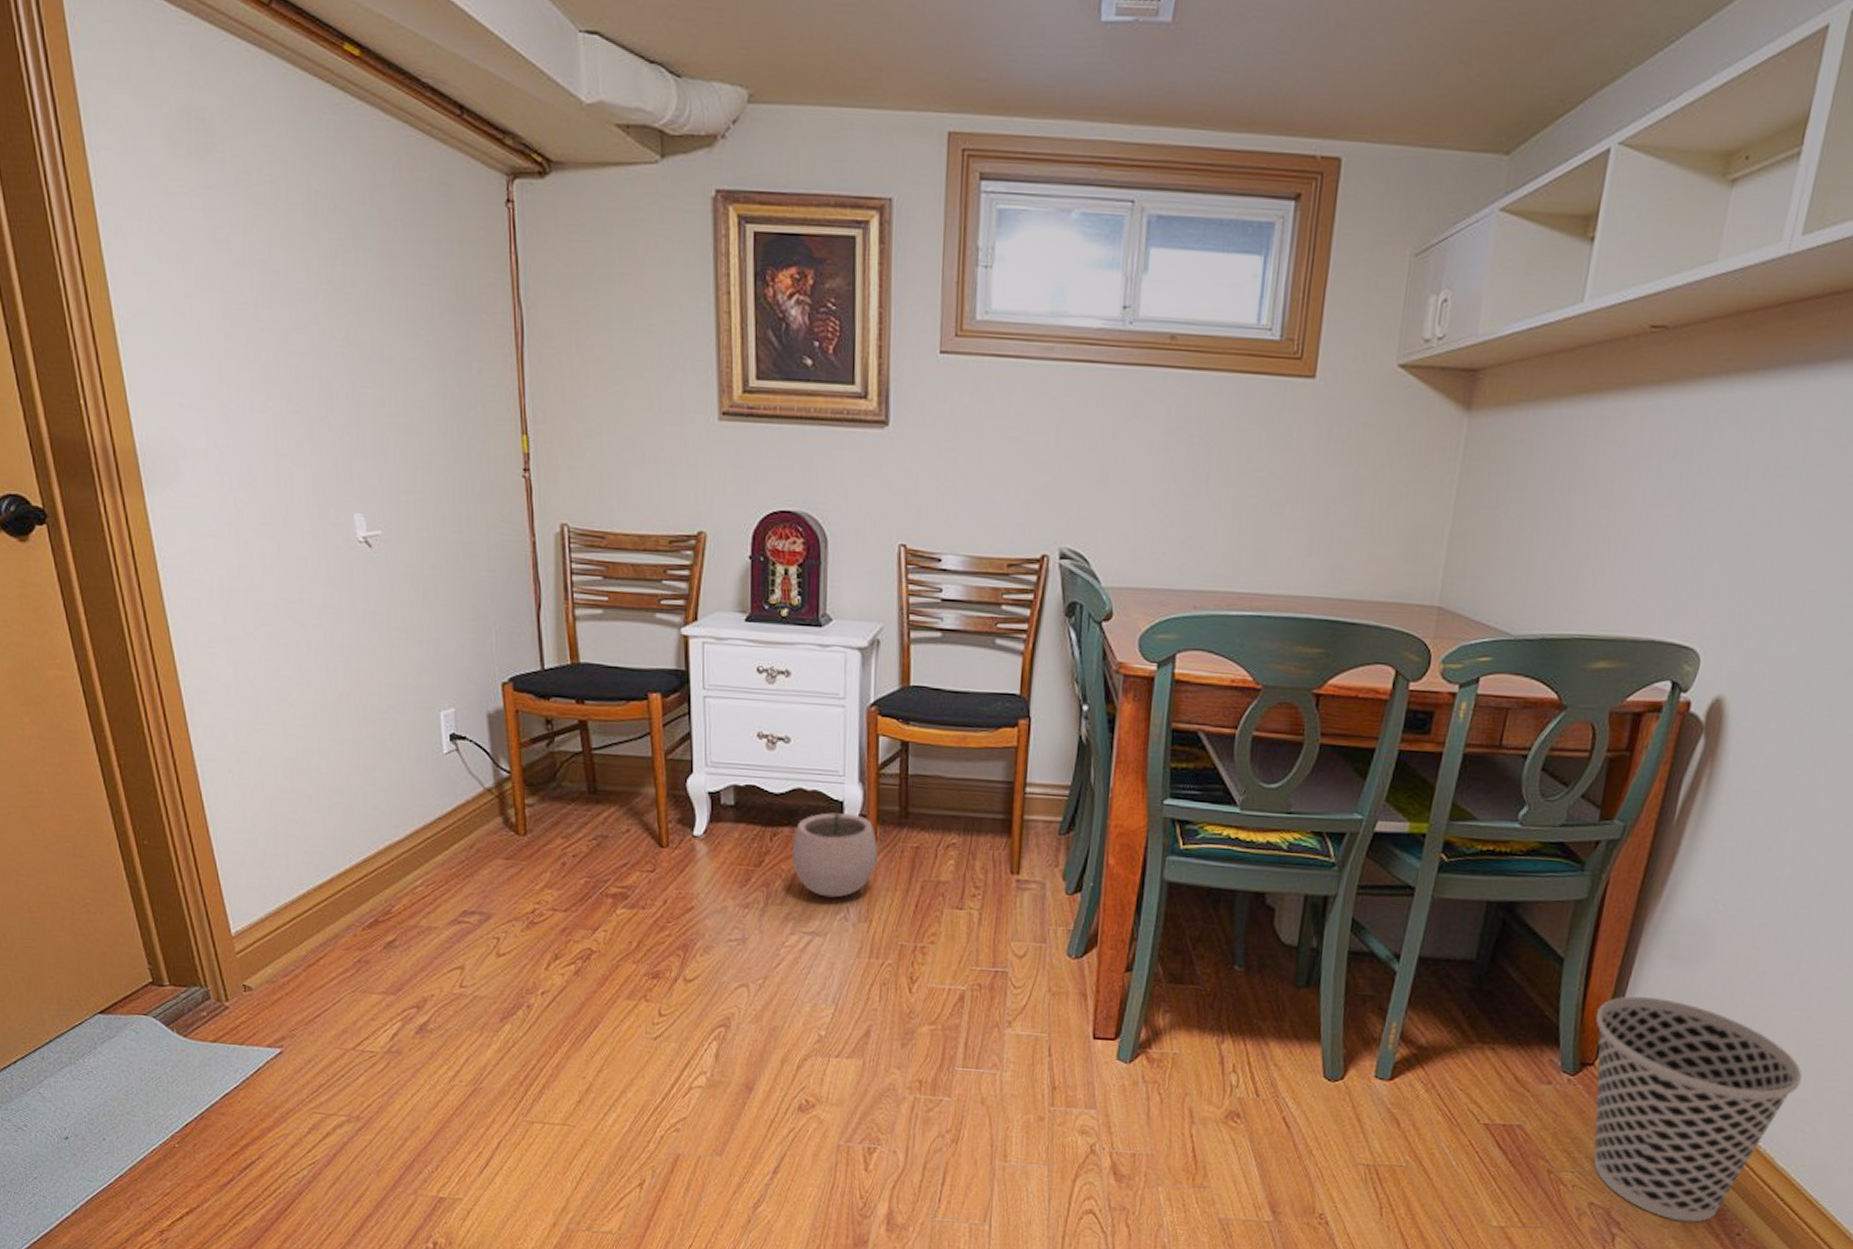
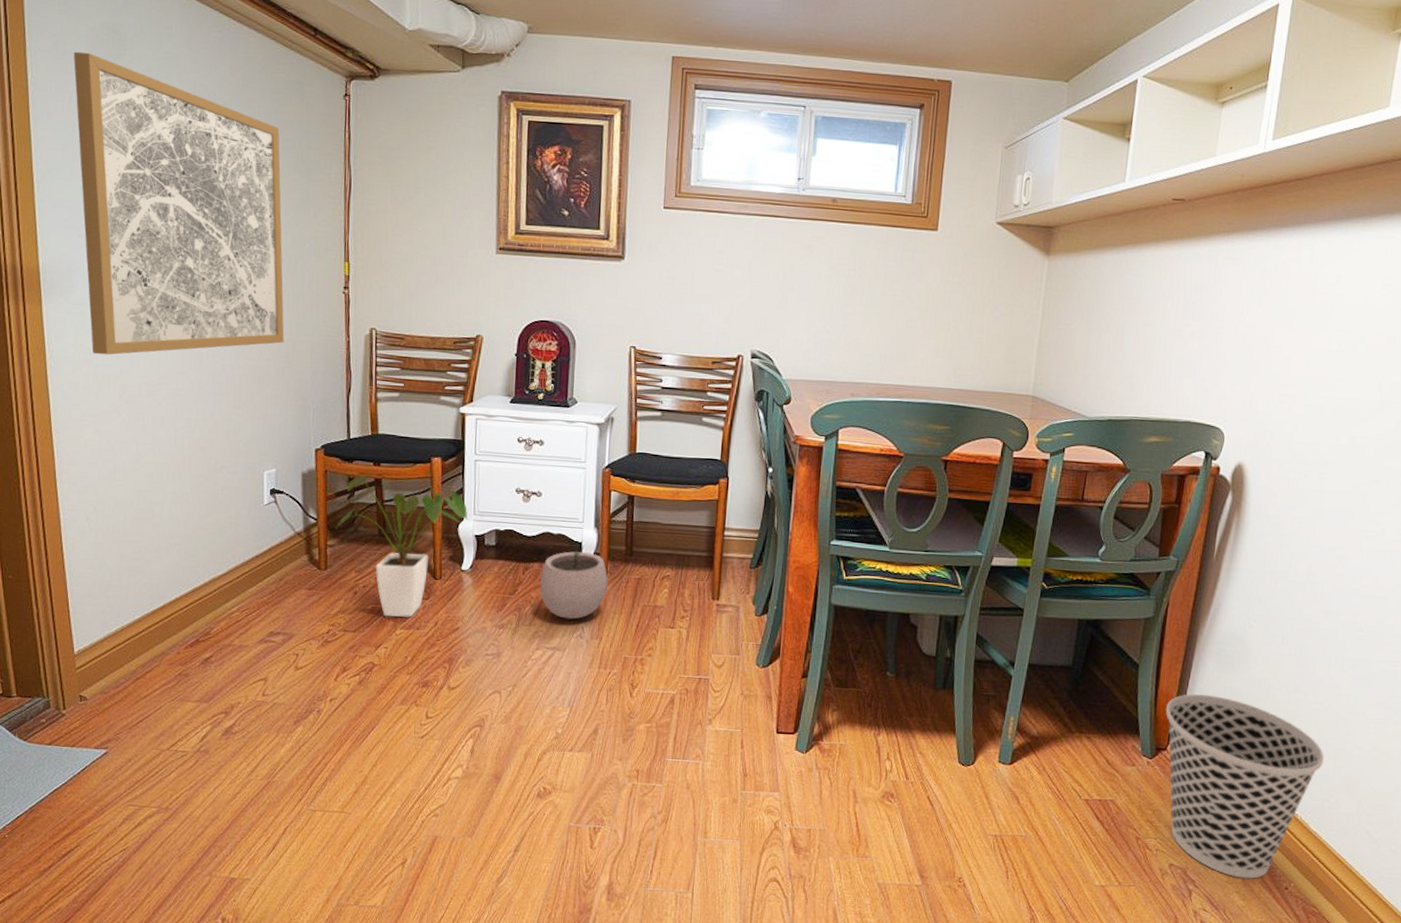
wall art: none [147,147,452,563] -> present [74,51,284,355]
house plant: none [535,714,699,894] -> present [336,474,468,617]

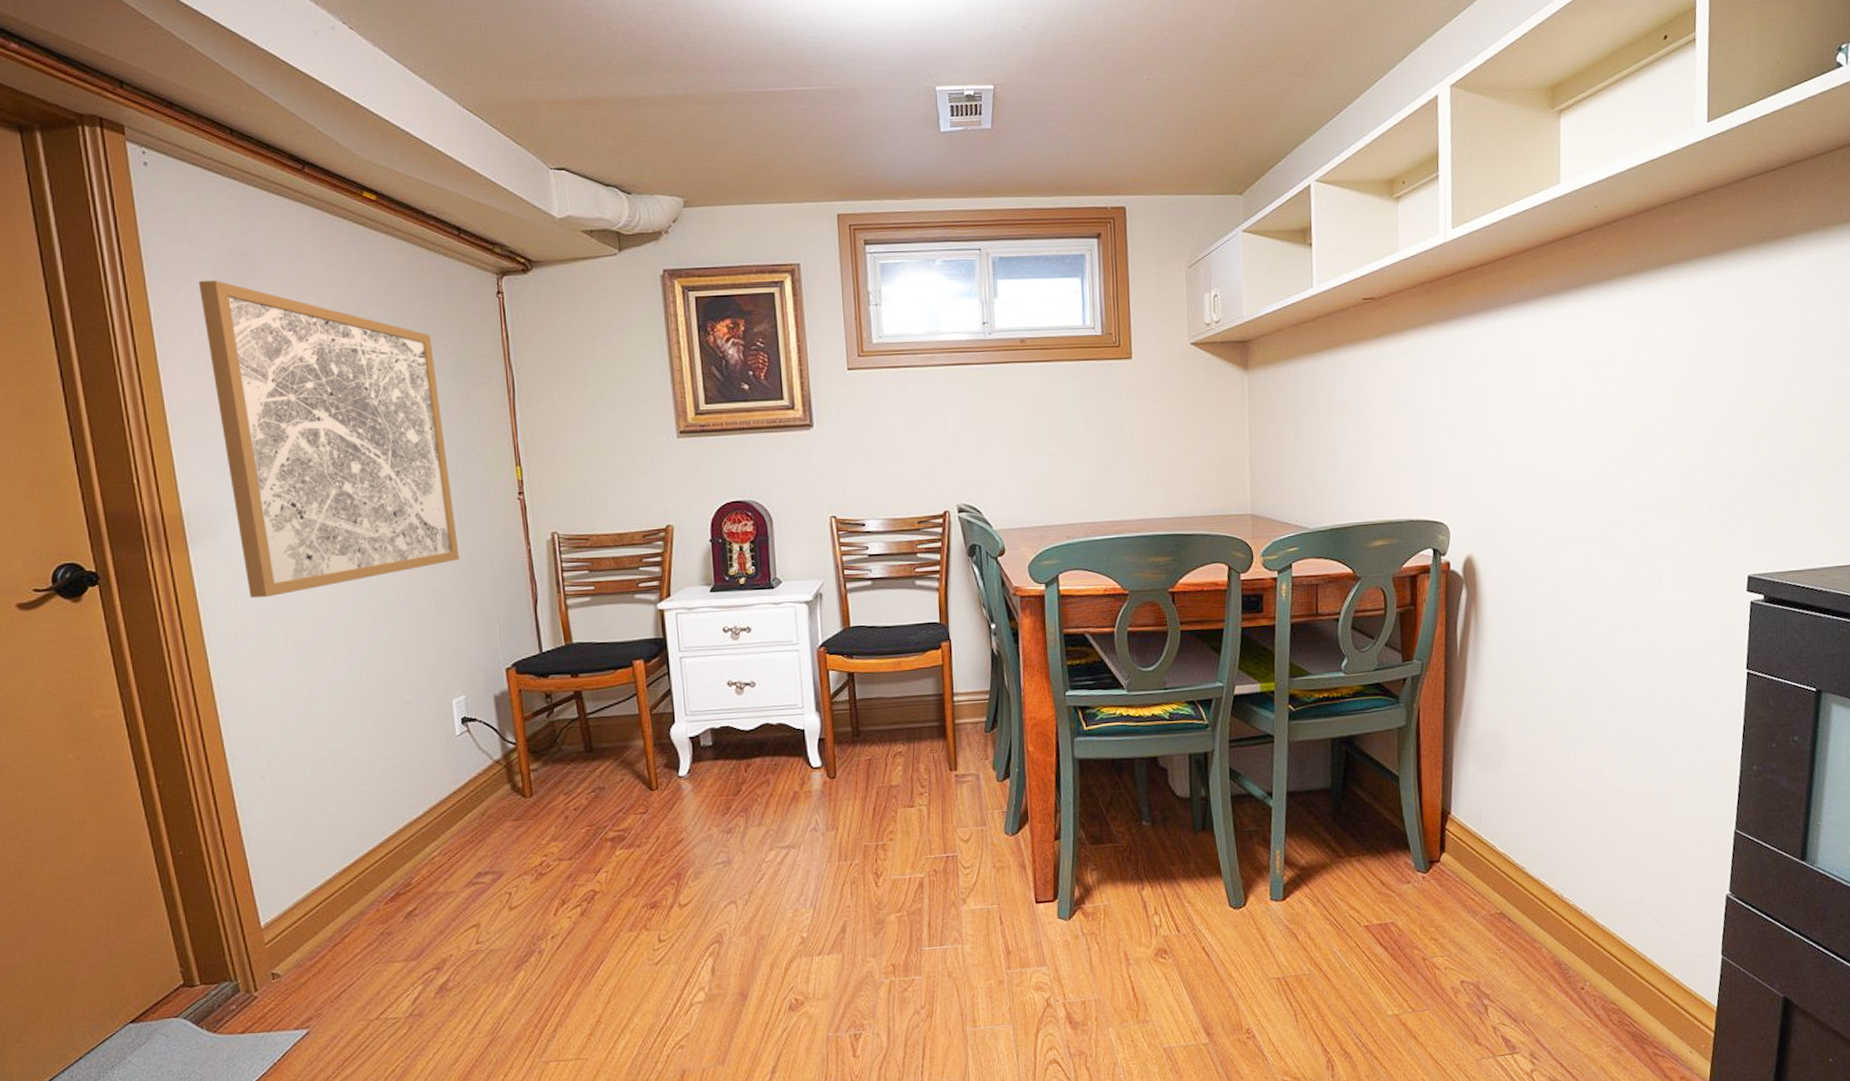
house plant: present [336,474,468,617] -> none [538,687,680,839]
plant pot: present [540,539,608,620] -> none [765,726,838,814]
wastebasket: present [1165,694,1324,879] -> none [1432,798,1599,985]

